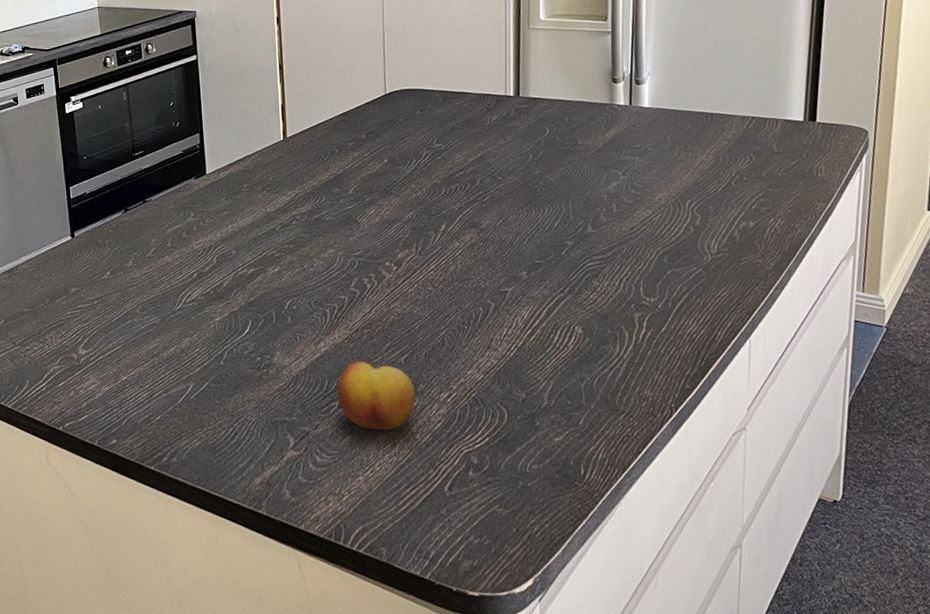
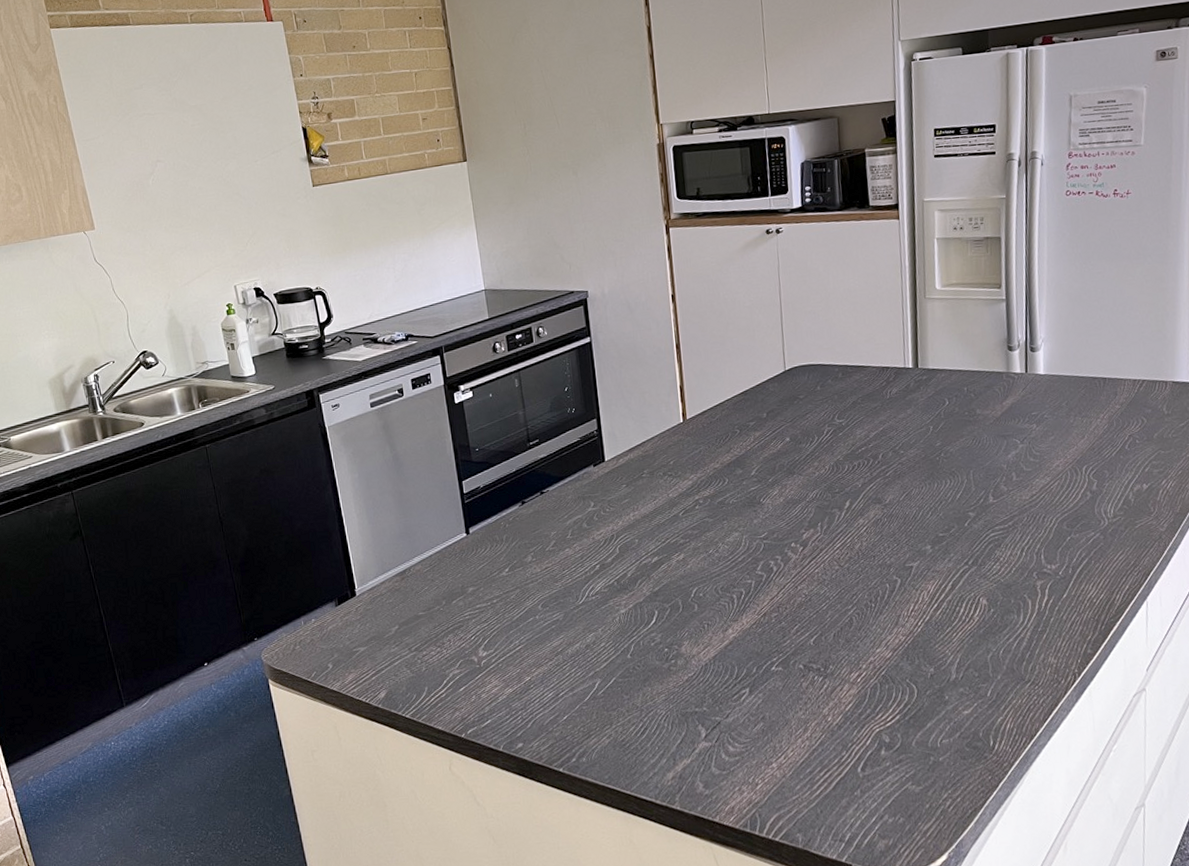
fruit: present [337,361,415,430] -> none [747,645,826,715]

